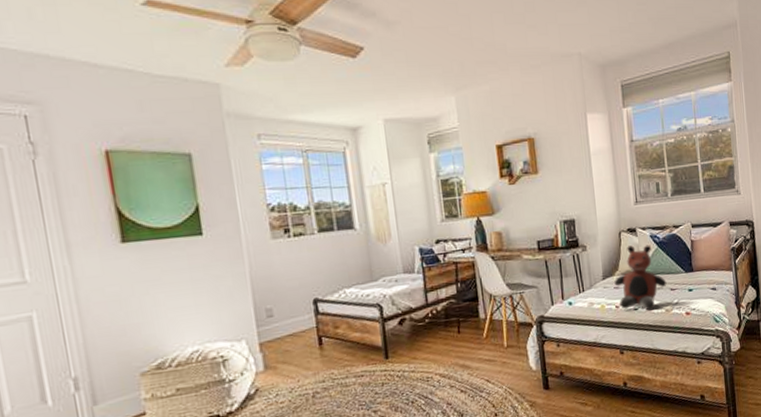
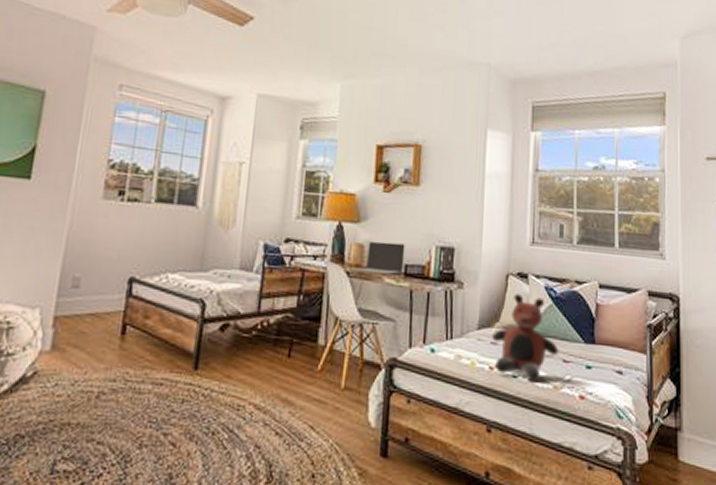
laptop: none [495,224,537,255] -> present [352,241,405,276]

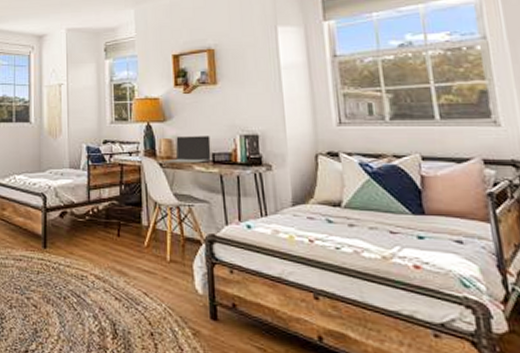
teddy bear: present [492,294,559,382] -> none [307,172,384,253]

